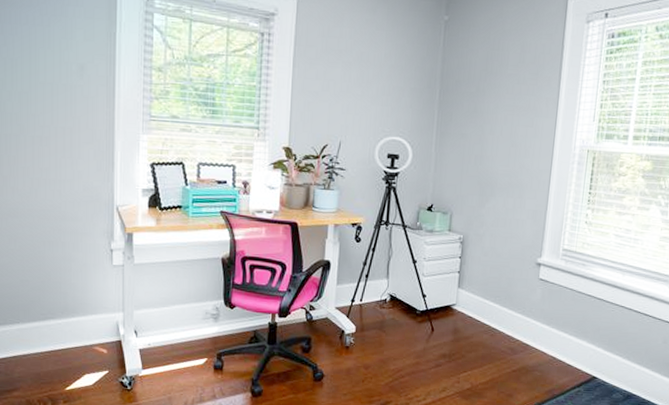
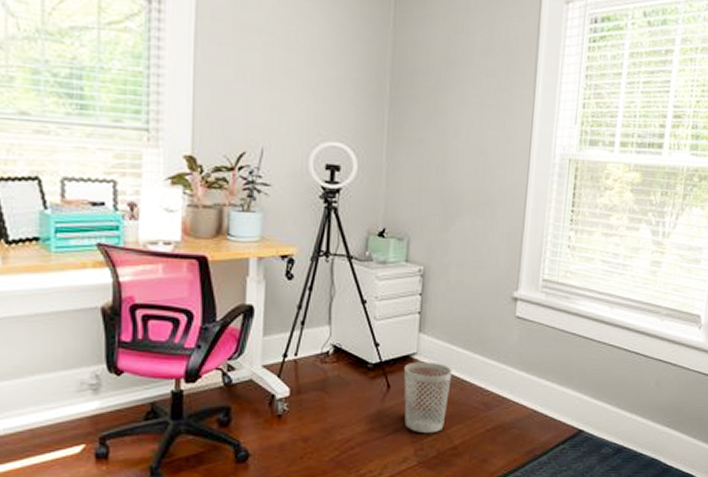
wastebasket: none [445,311,485,370] -> present [404,361,452,434]

